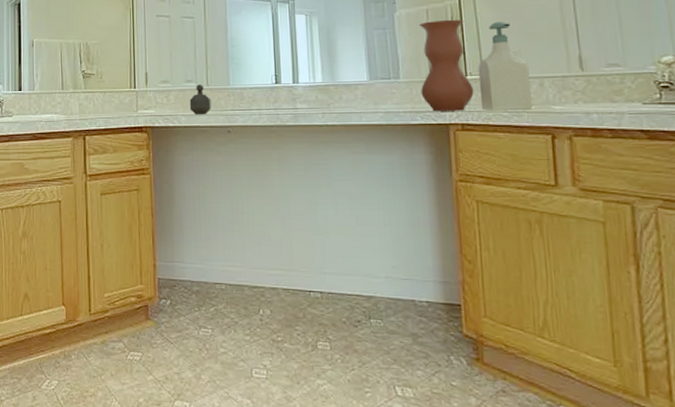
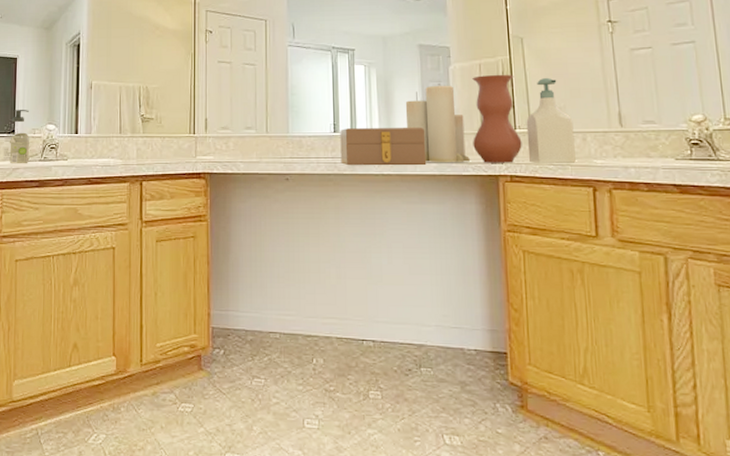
perfume bottle: present [189,84,212,115] -> none [248,132,271,162]
jewelry box: none [282,75,373,117] -> present [340,127,427,166]
candle: none [349,31,419,113] -> present [405,84,471,163]

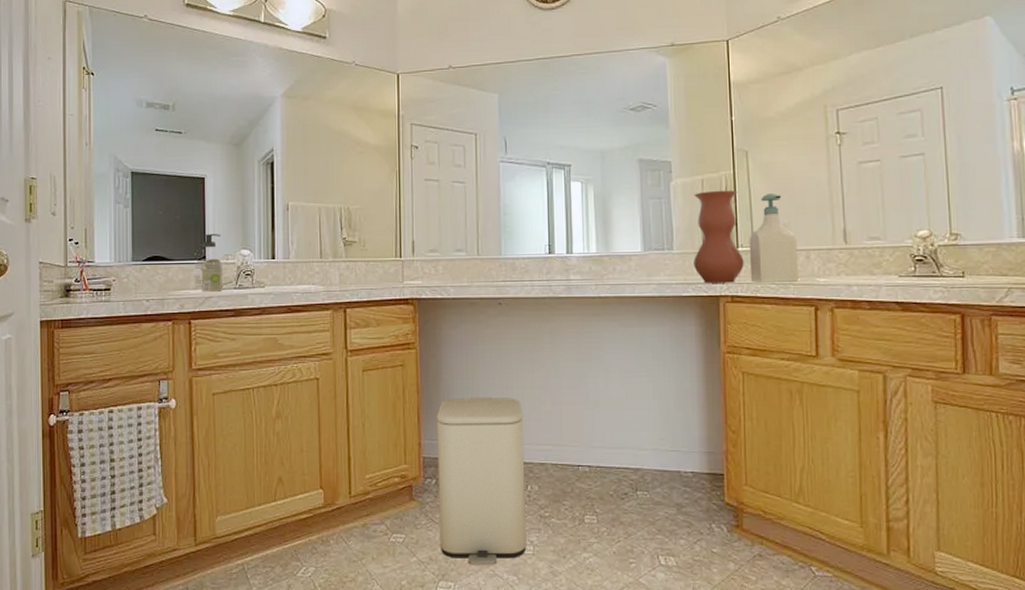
pedal bin: none [225,269,312,439] -> present [436,397,527,565]
jewelry box: present [340,127,427,166] -> none [555,246,646,289]
candle: present [405,84,471,163] -> none [624,201,691,284]

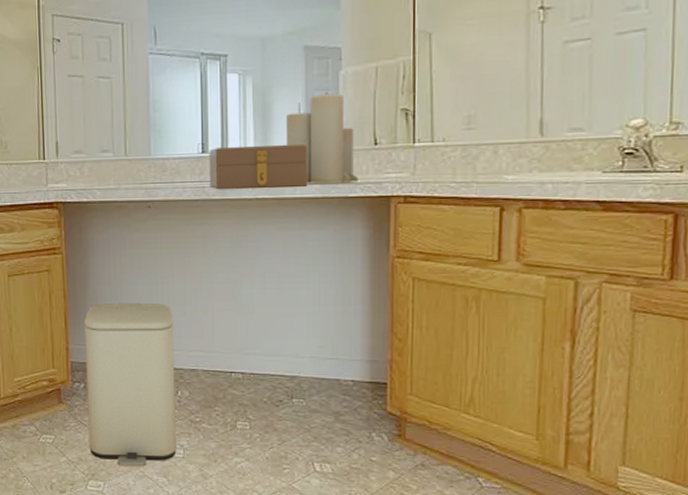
jewelry box: none [555,246,646,289] -> present [209,143,308,190]
candle: none [624,201,691,284] -> present [285,92,360,185]
vase: present [693,190,744,283] -> none [363,78,421,183]
soap bottle: present [749,192,798,283] -> none [427,80,484,181]

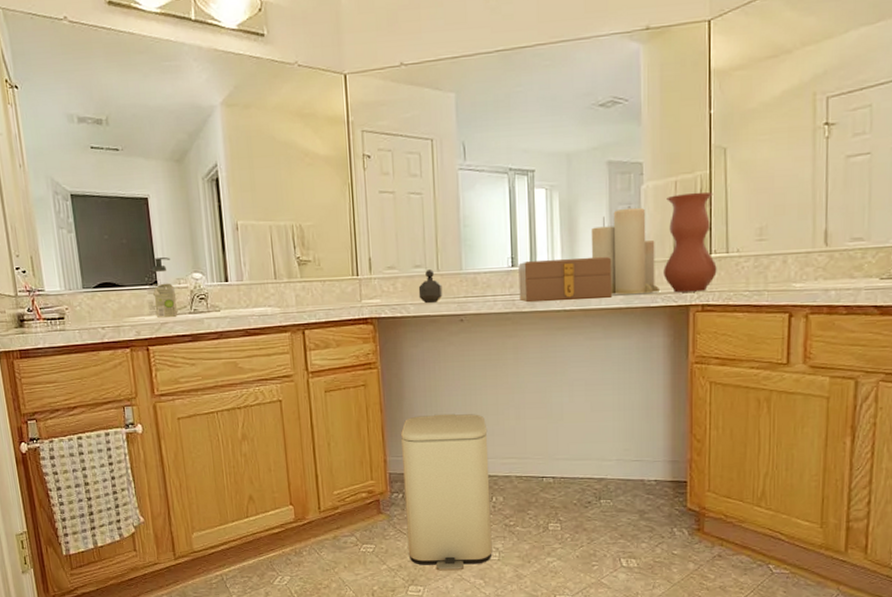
perfume bottle: none [105,155,130,189] -> present [418,270,443,304]
vase: none [363,78,421,183] -> present [664,191,717,293]

